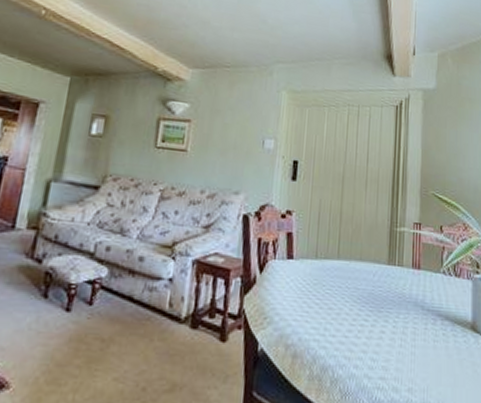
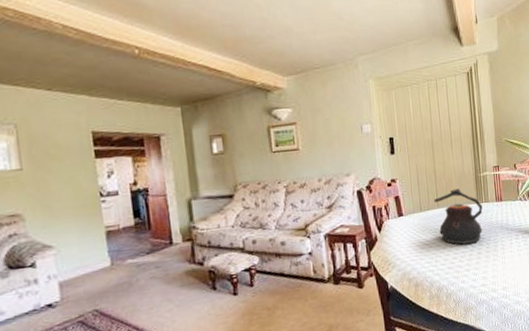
teapot: none [335,239,394,316] -> present [434,188,483,245]

